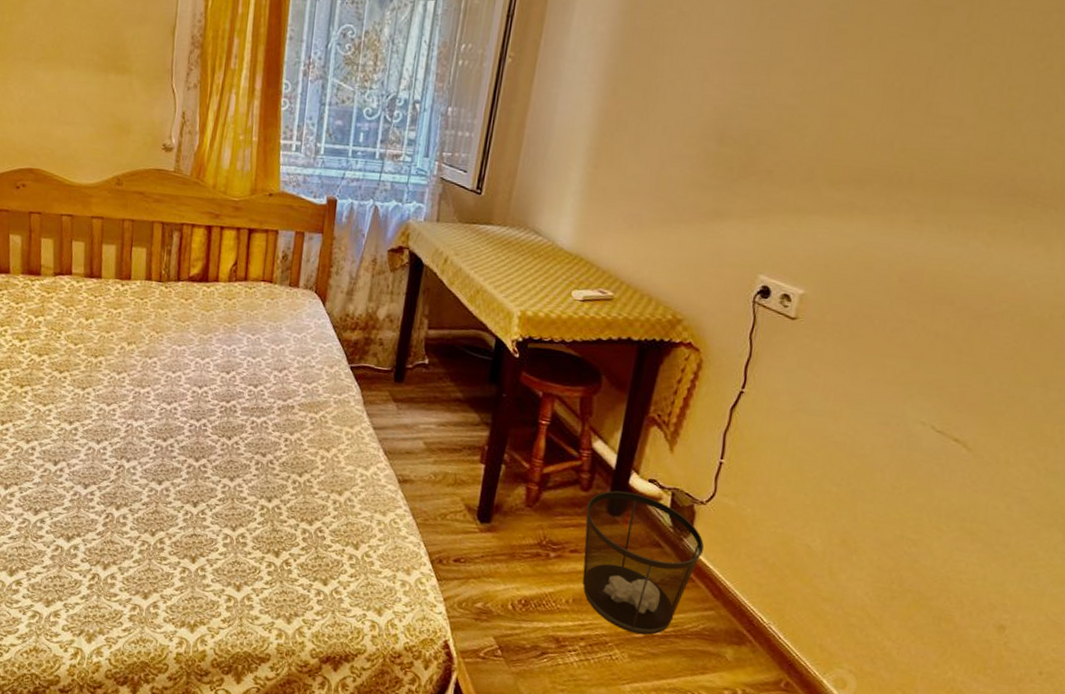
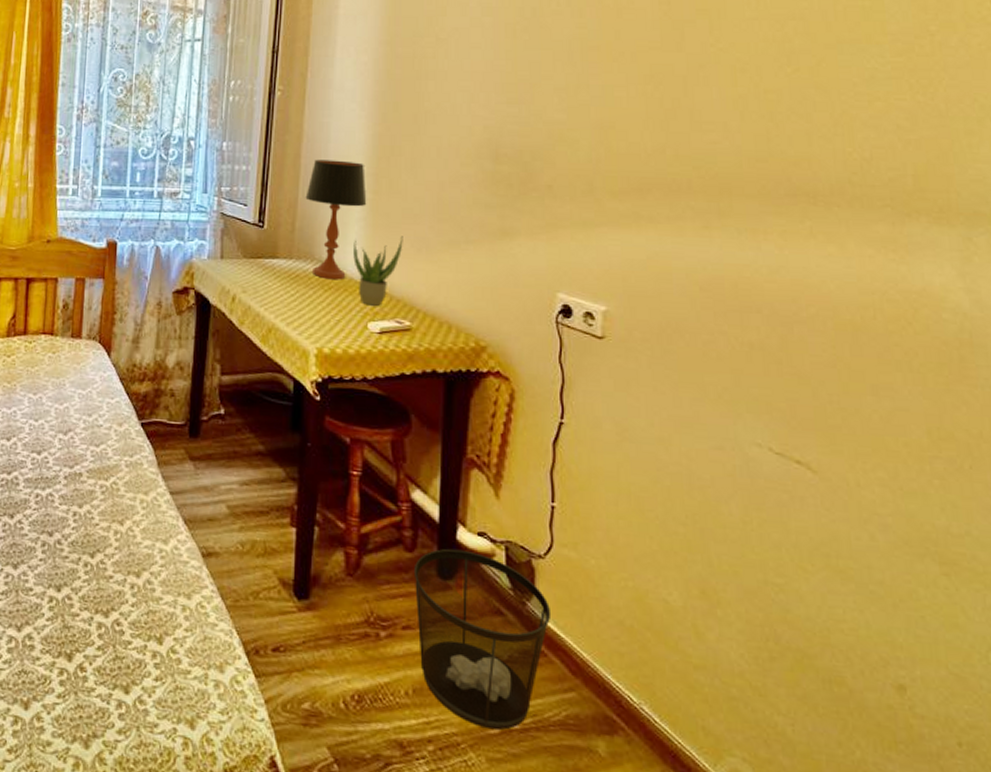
table lamp: none [524,130,588,250] -> present [305,159,367,280]
potted plant: none [565,211,617,276] -> present [353,236,403,306]

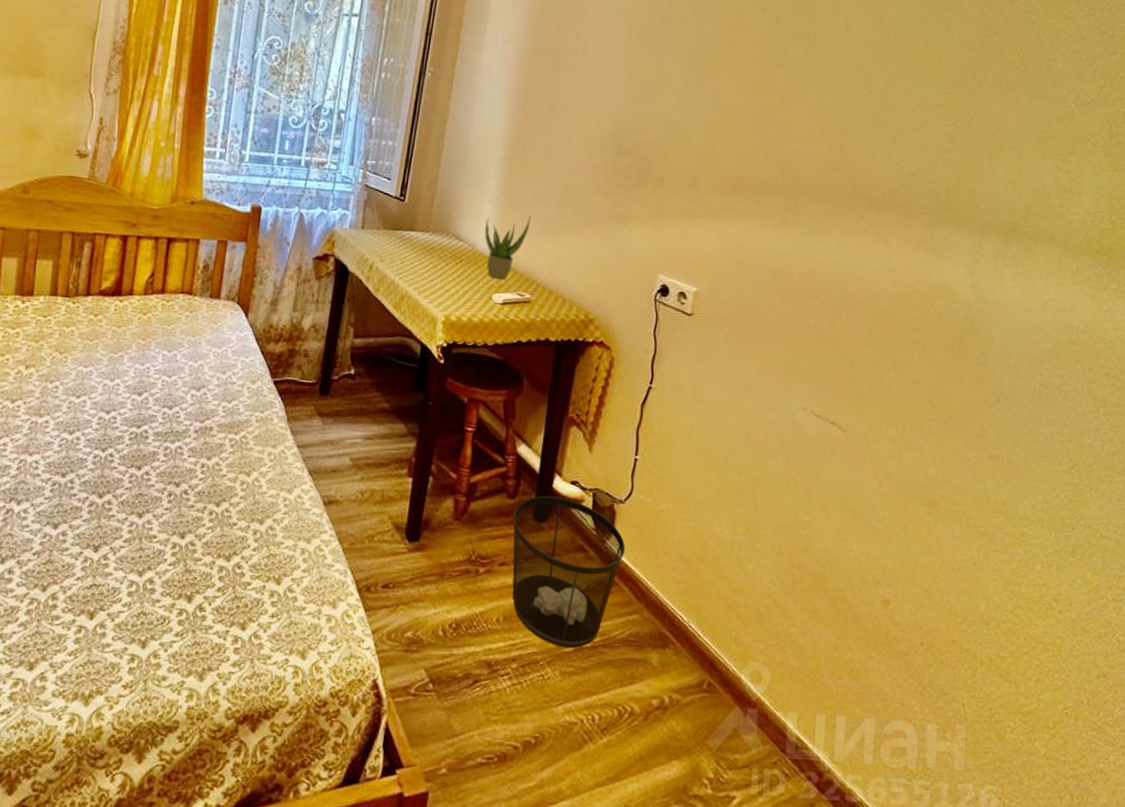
table lamp: present [305,159,367,280] -> none [445,140,502,254]

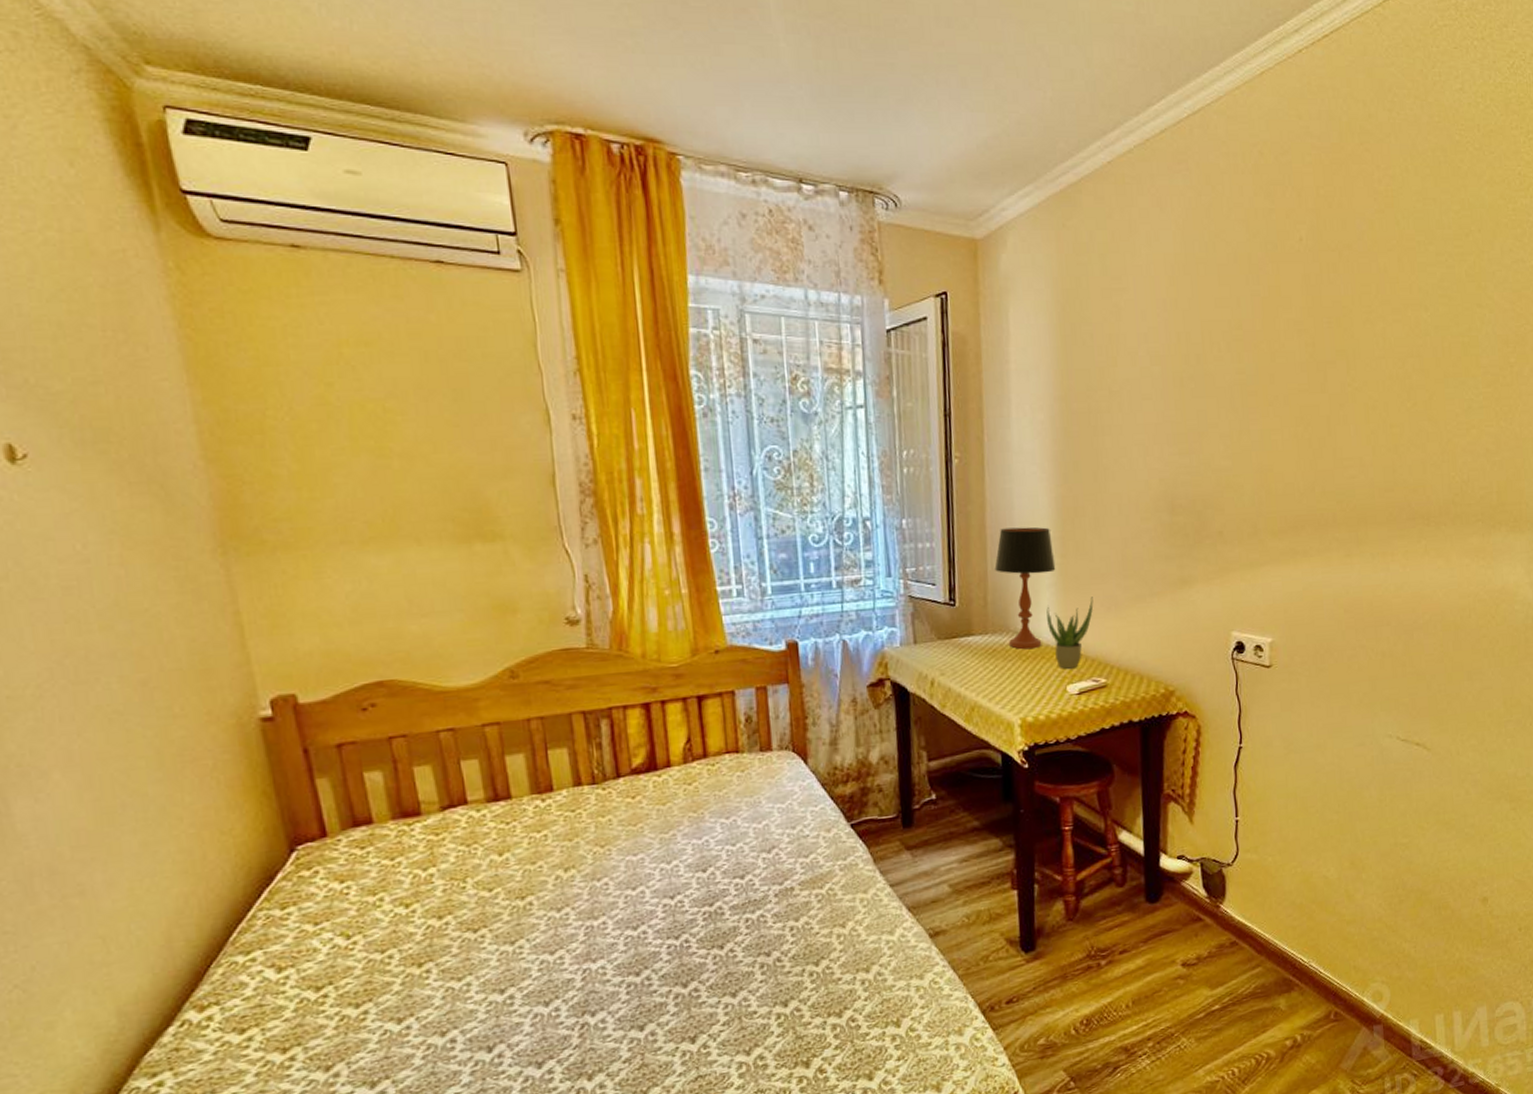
table lamp: none [445,140,502,254] -> present [994,527,1056,650]
waste bin: present [512,495,626,649] -> none [1125,874,1240,1016]

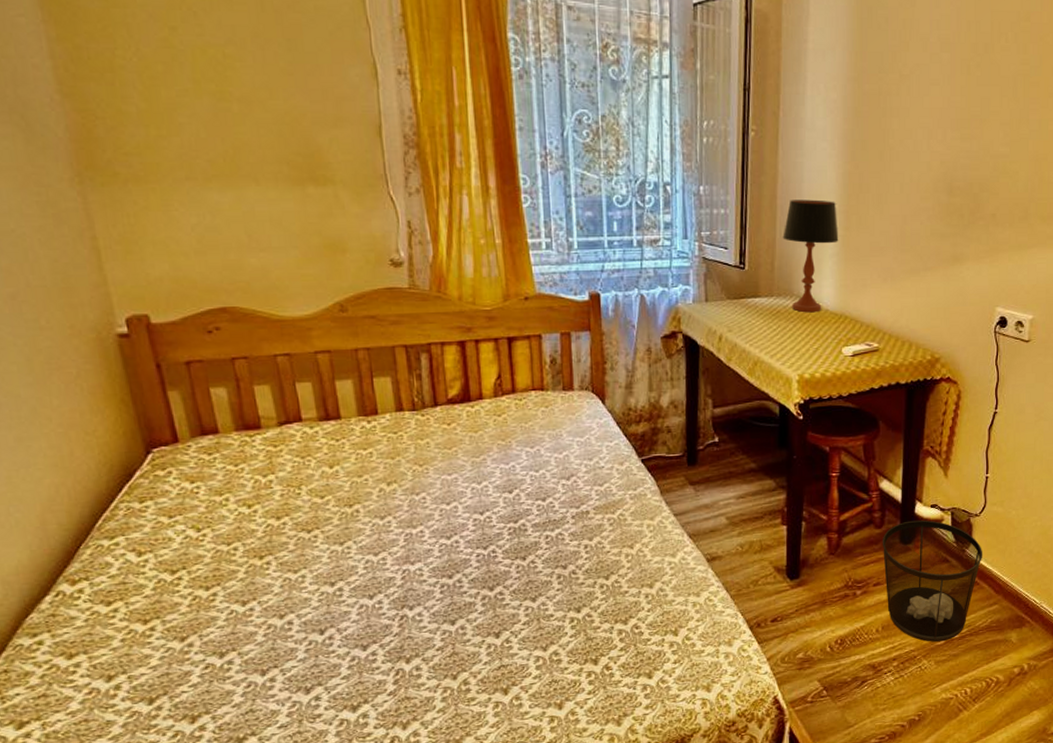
potted plant: present [1046,597,1094,669] -> none [828,268,871,333]
waste bin: none [1125,874,1240,1016] -> present [882,520,983,642]

